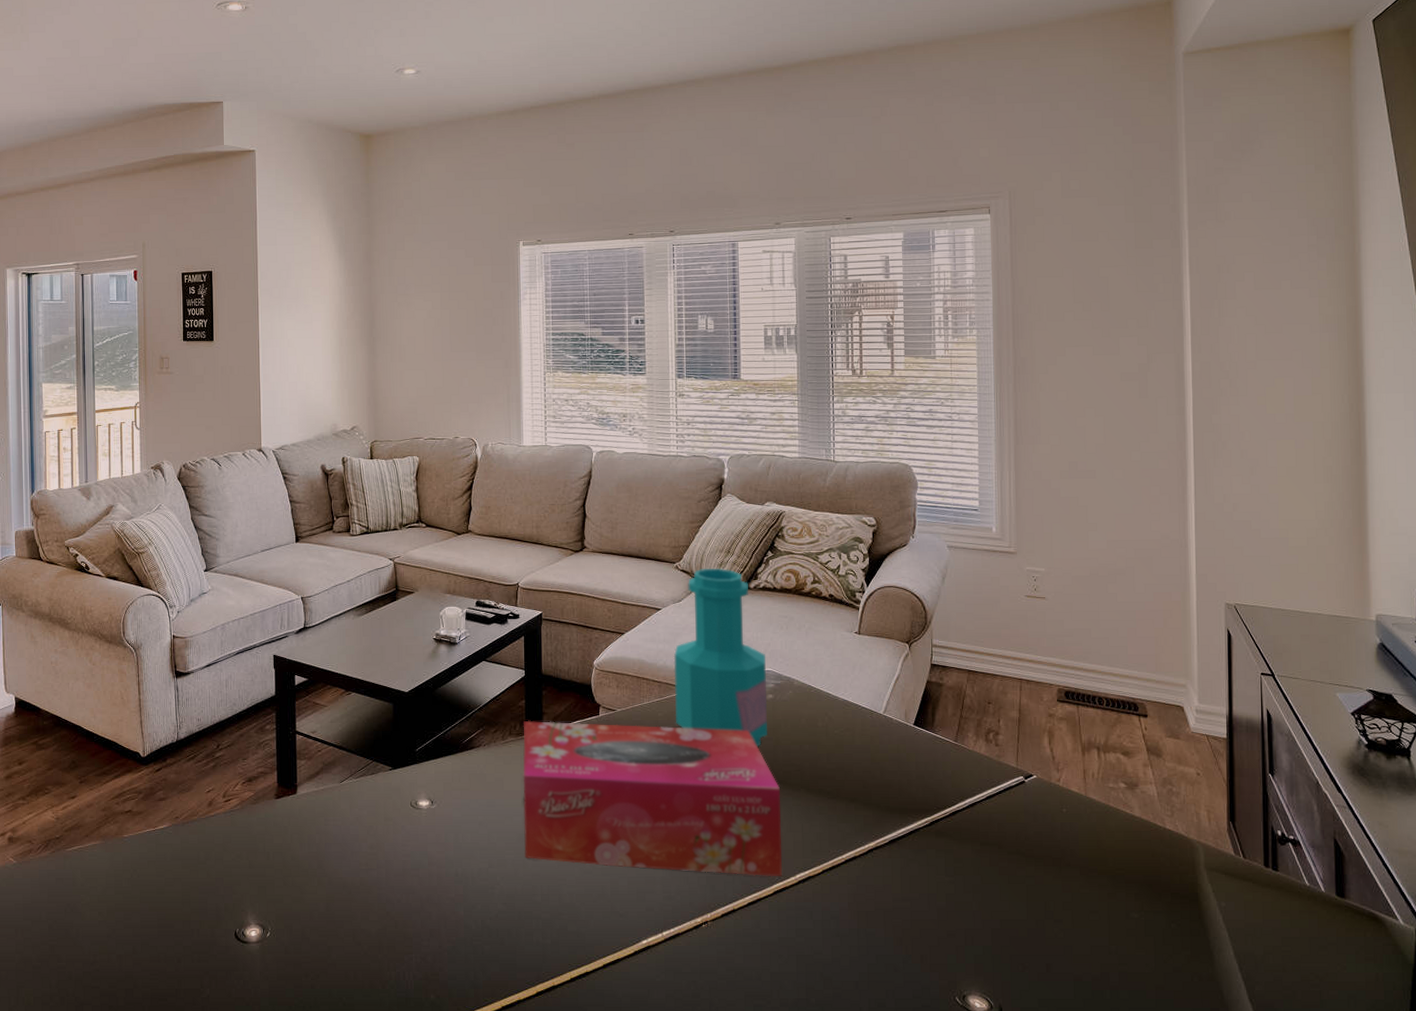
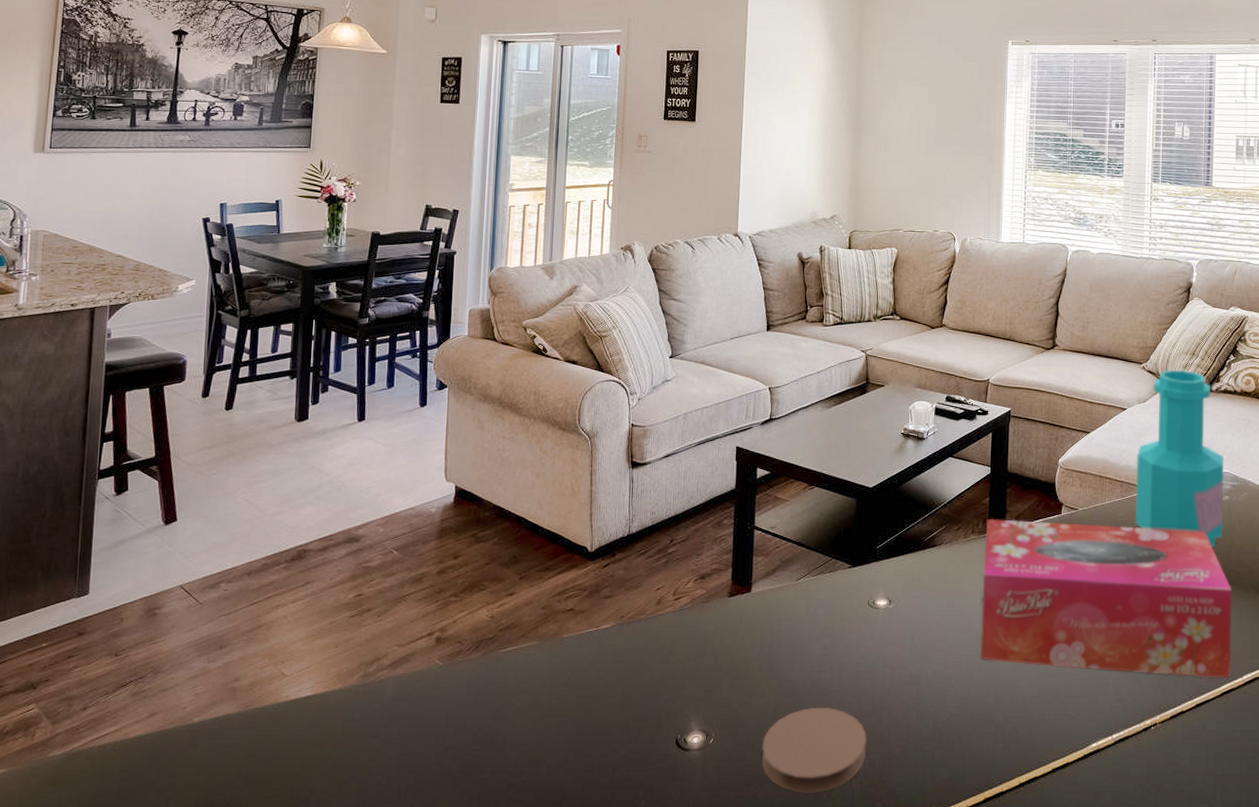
coaster: none [316,903,418,985] -> present [761,707,867,793]

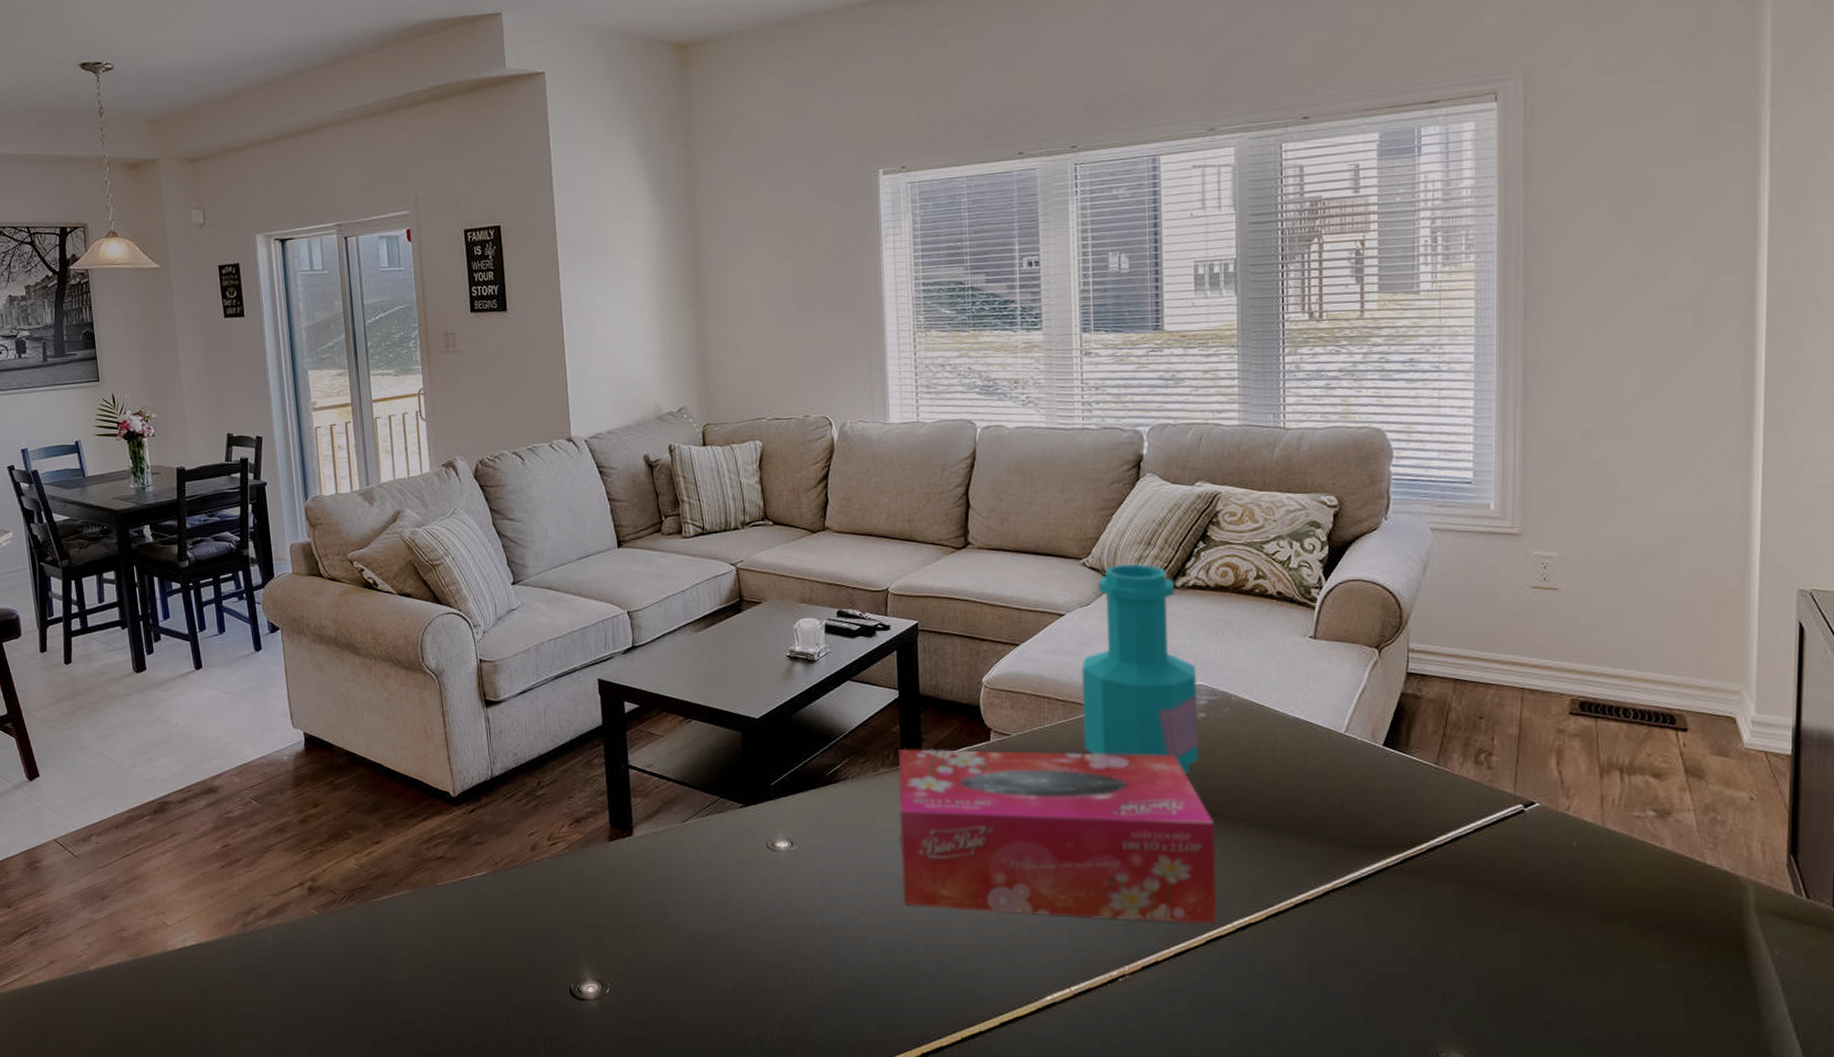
coaster: present [761,707,867,793] -> none [663,956,780,1045]

